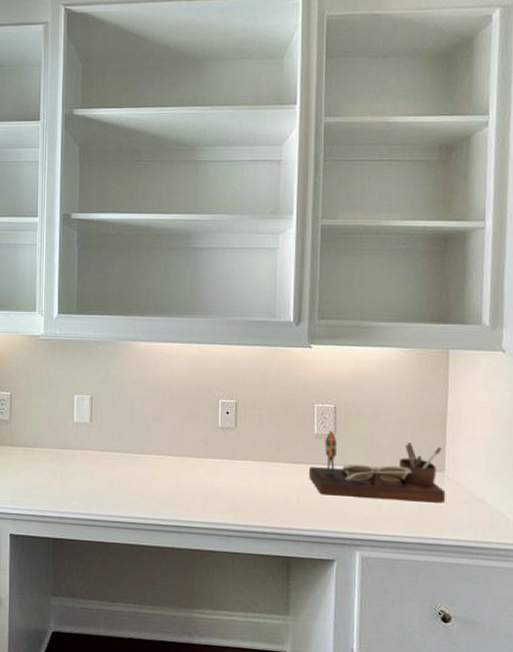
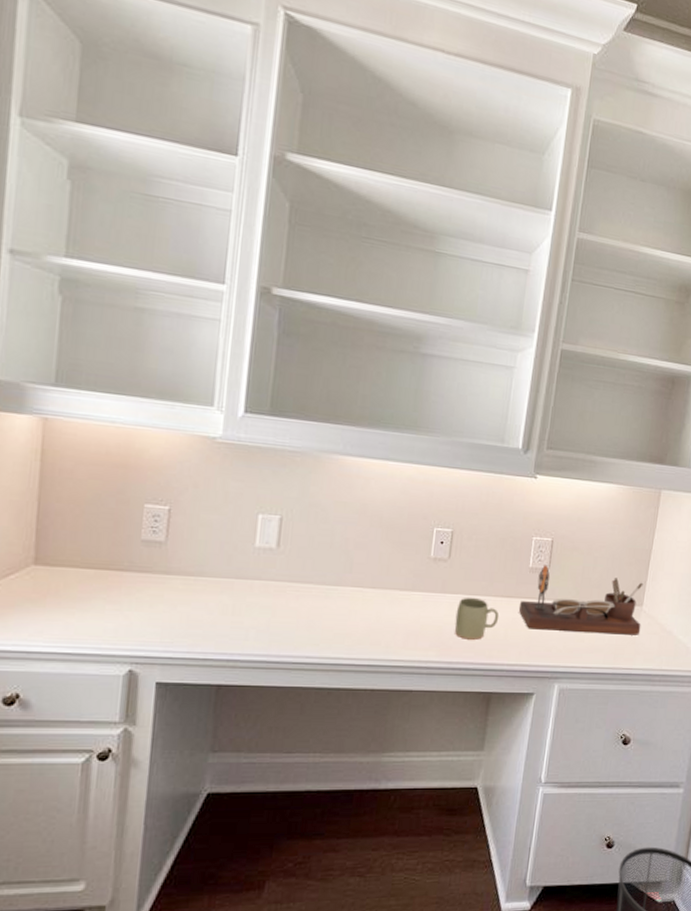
mug: none [247,463,290,504] -> present [454,597,500,640]

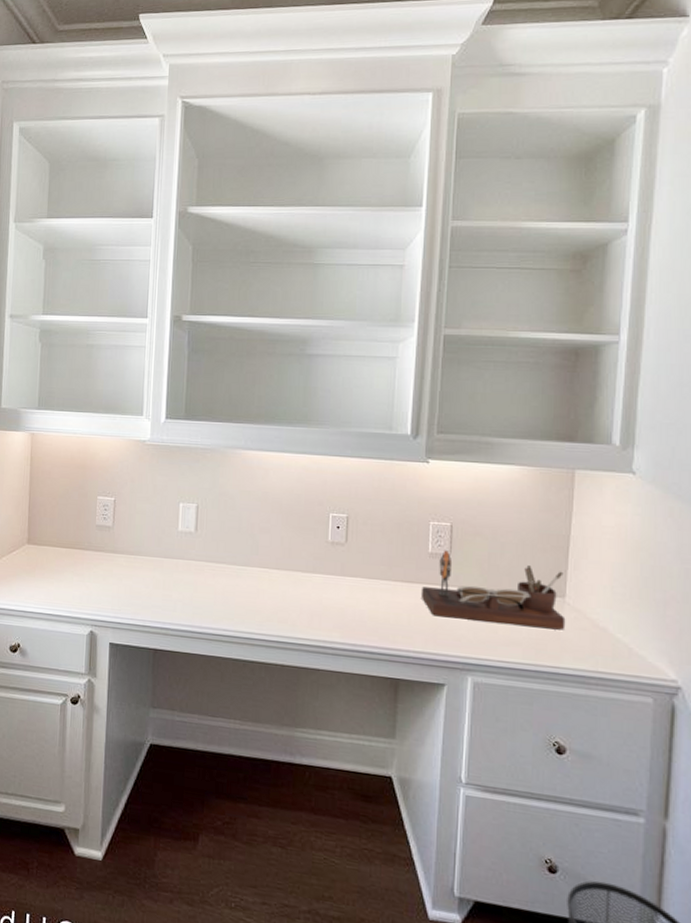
mug: present [454,597,500,640] -> none [356,580,401,624]

